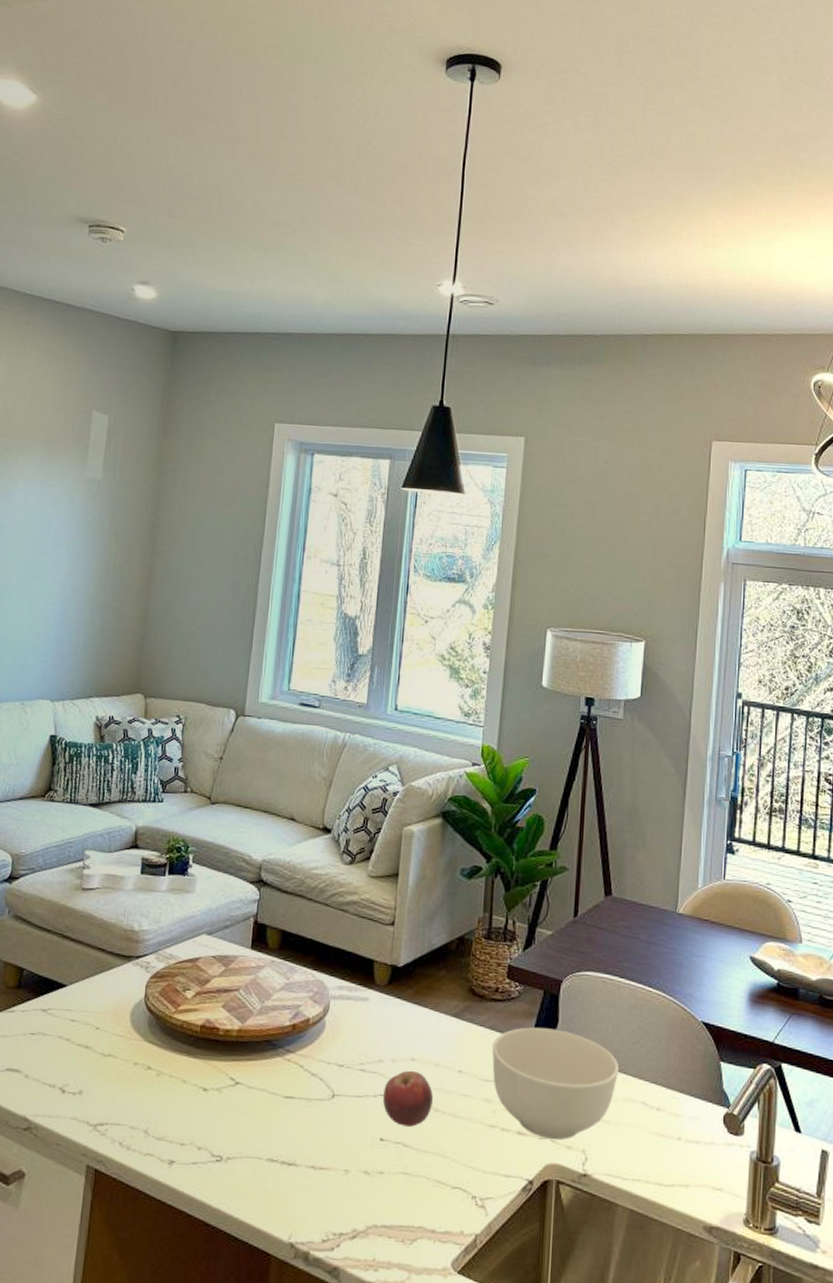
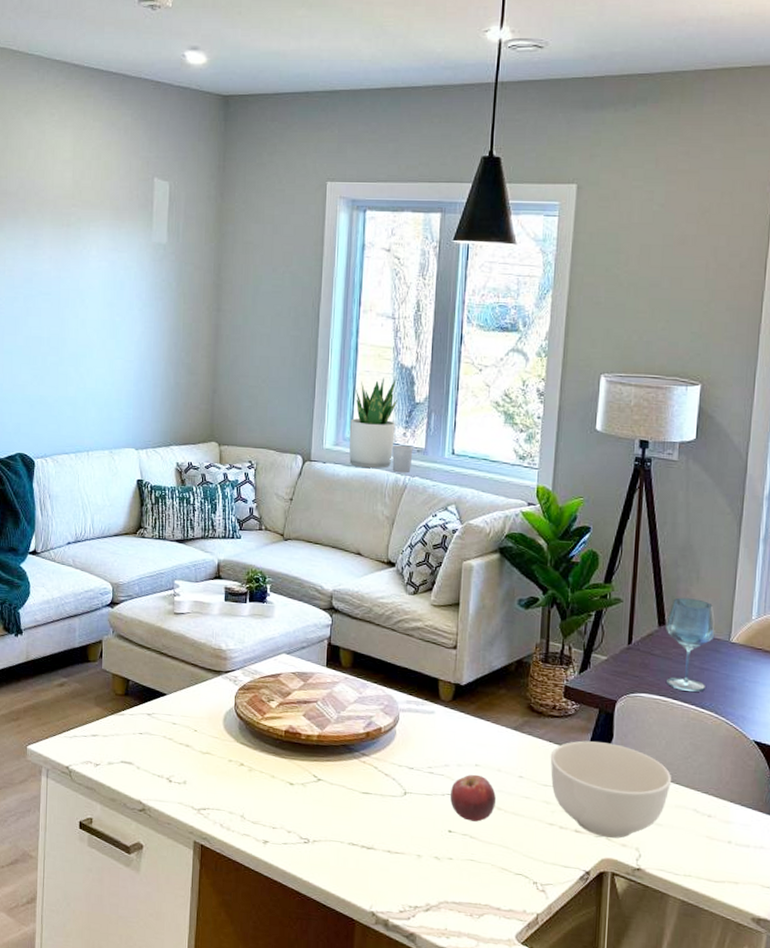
planter: none [286,627,341,725] -> present [349,378,399,469]
candle holder: none [331,699,355,731] -> present [392,445,413,474]
wine glass: none [612,865,662,970] -> present [666,597,716,693]

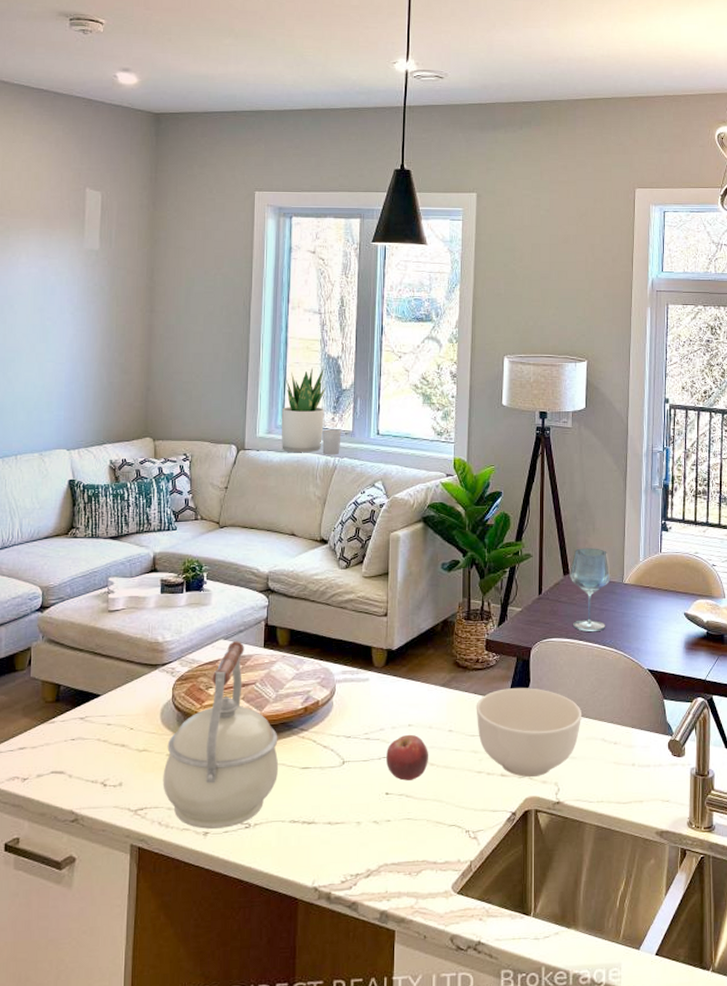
kettle: none [224,657,339,840] -> present [162,641,279,829]

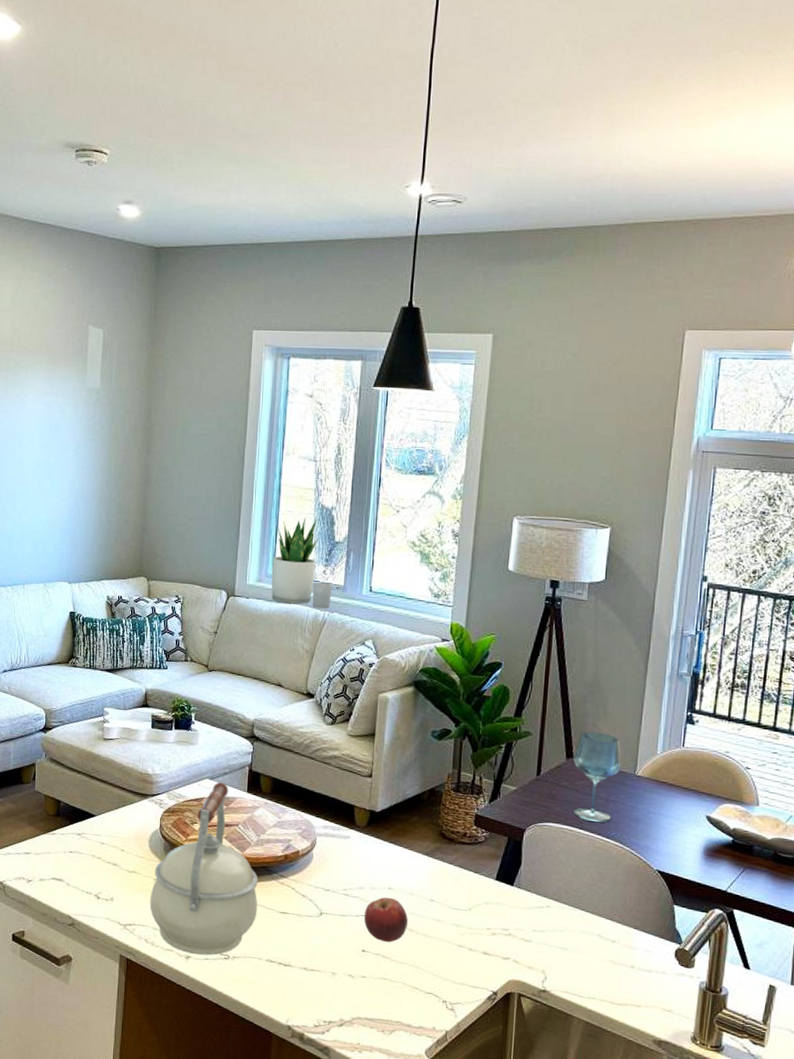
bowl: present [476,688,582,777] -> none [460,867,578,961]

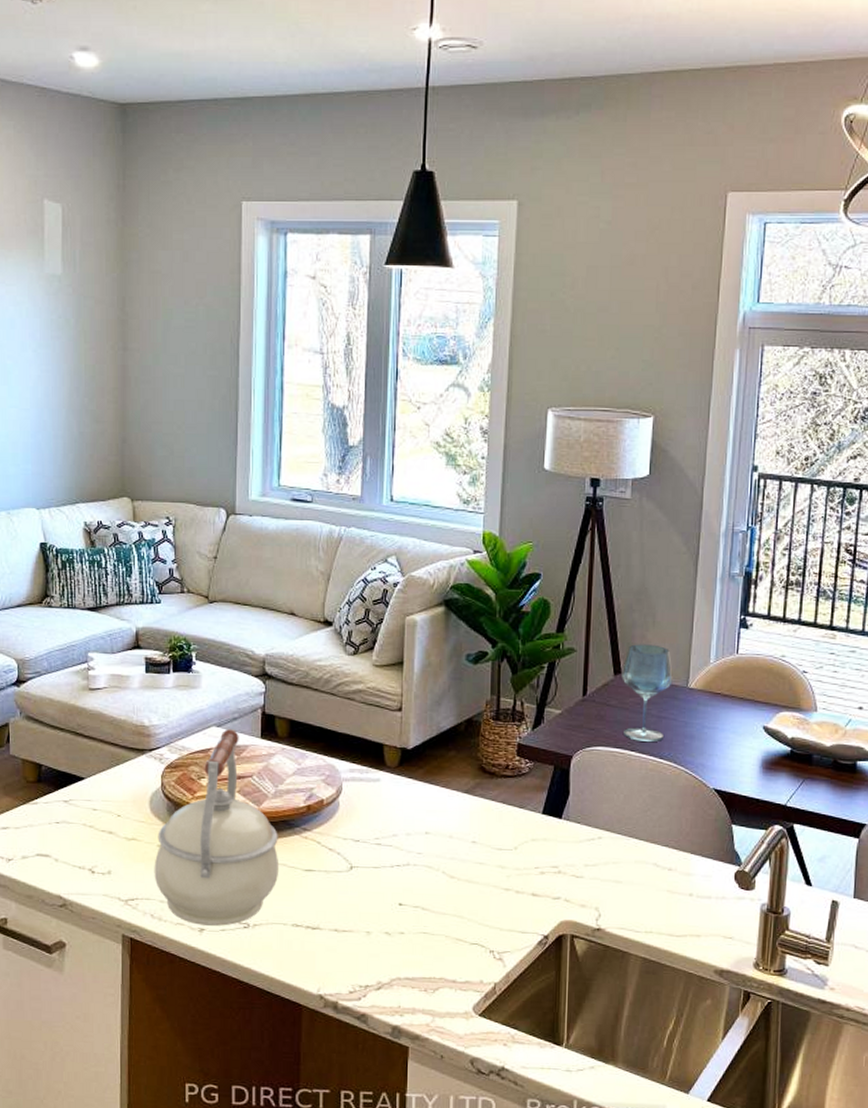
planter: present [271,518,319,604] -> none [277,420,330,520]
candle holder: present [312,582,333,609] -> none [325,493,348,524]
fruit: present [364,897,408,942] -> none [400,842,448,892]

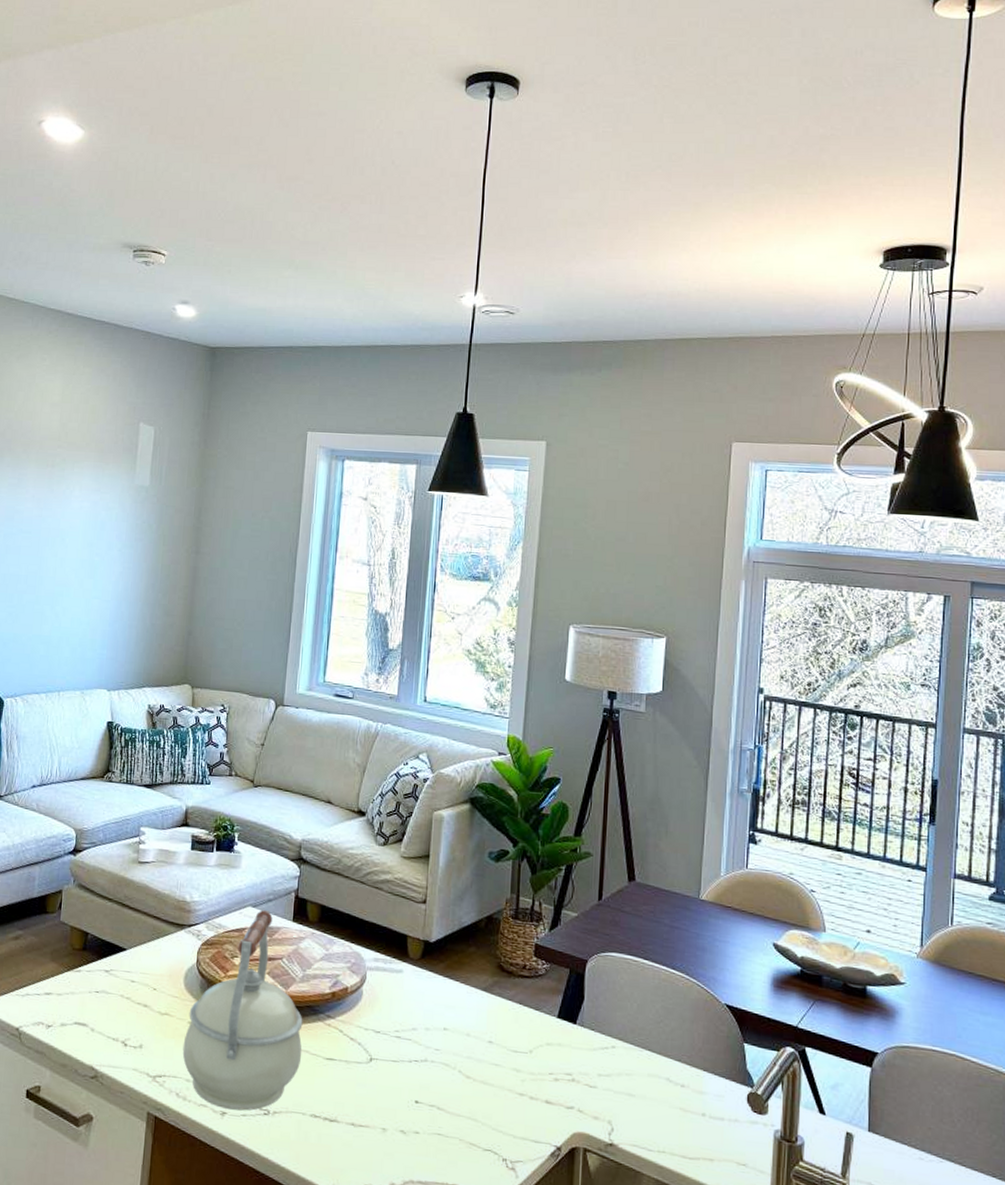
wine glass: present [622,644,673,743] -> none [636,852,685,953]

